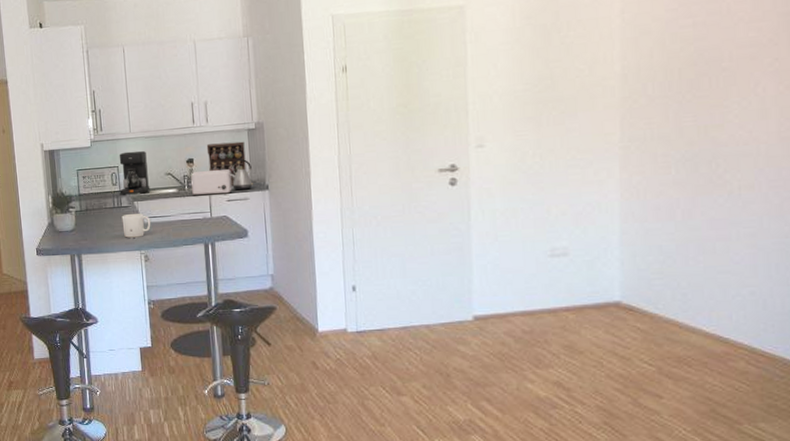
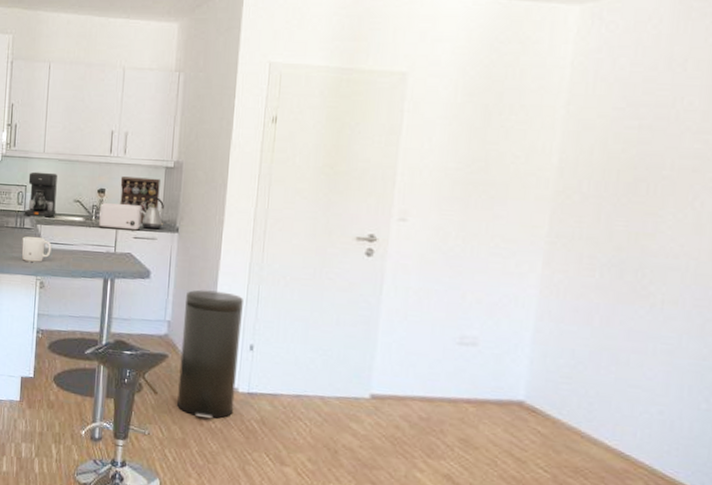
pedal bin: none [285,239,346,362] -> present [177,289,243,419]

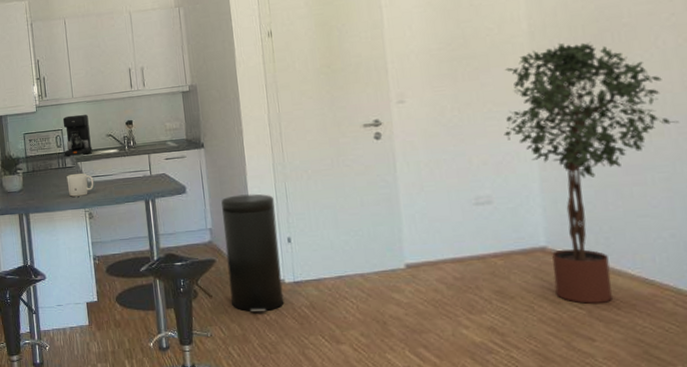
toaster: present [99,202,143,232] -> none [130,130,170,157]
spice rack: present [120,176,160,223] -> none [144,103,182,145]
kettle: present [141,196,164,230] -> none [167,119,190,149]
potted tree: none [506,184,696,470] -> present [503,41,678,305]

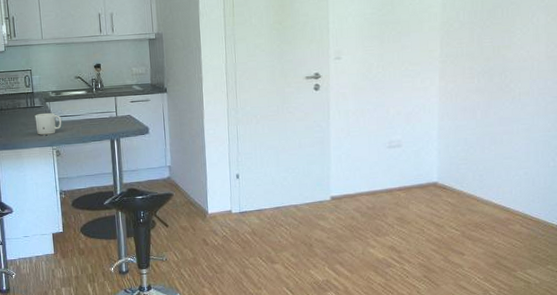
coffee maker: present [62,114,93,157] -> none [31,55,61,96]
pedal bin: present [221,193,284,313] -> none [180,135,230,239]
potted tree: present [503,41,678,305] -> none [415,14,540,227]

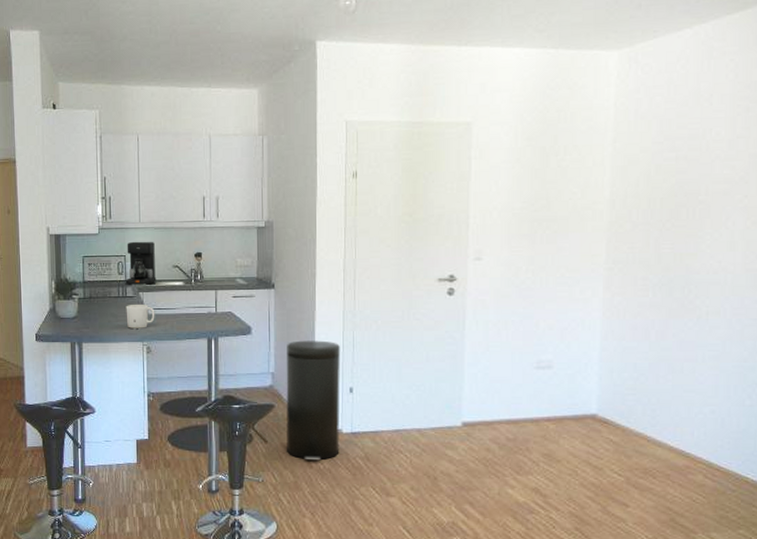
coffee maker: none [31,55,61,96] -> present [125,241,157,285]
pedal bin: none [180,135,230,239] -> present [286,340,340,461]

